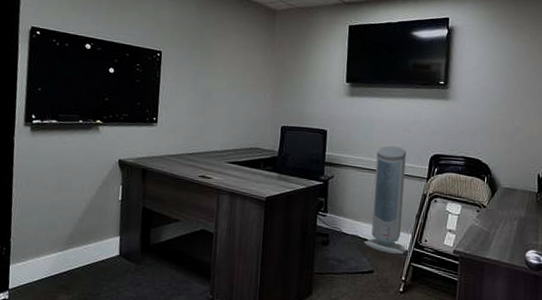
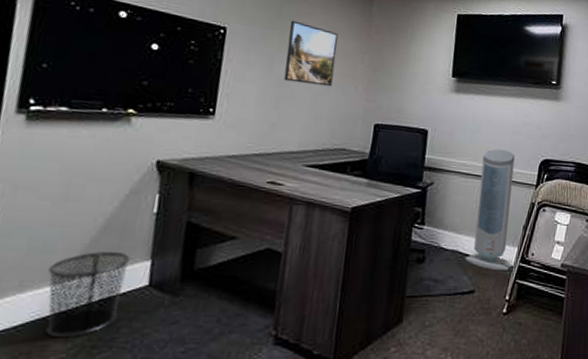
waste bin: none [53,228,106,292] -> present [45,251,130,338]
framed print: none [207,41,248,96] -> present [284,20,338,87]

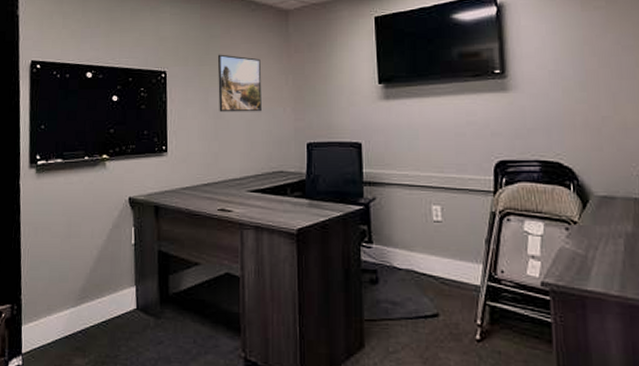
waste bin: present [45,251,130,338] -> none [65,279,120,354]
air purifier: present [465,149,515,270] -> none [422,155,479,291]

